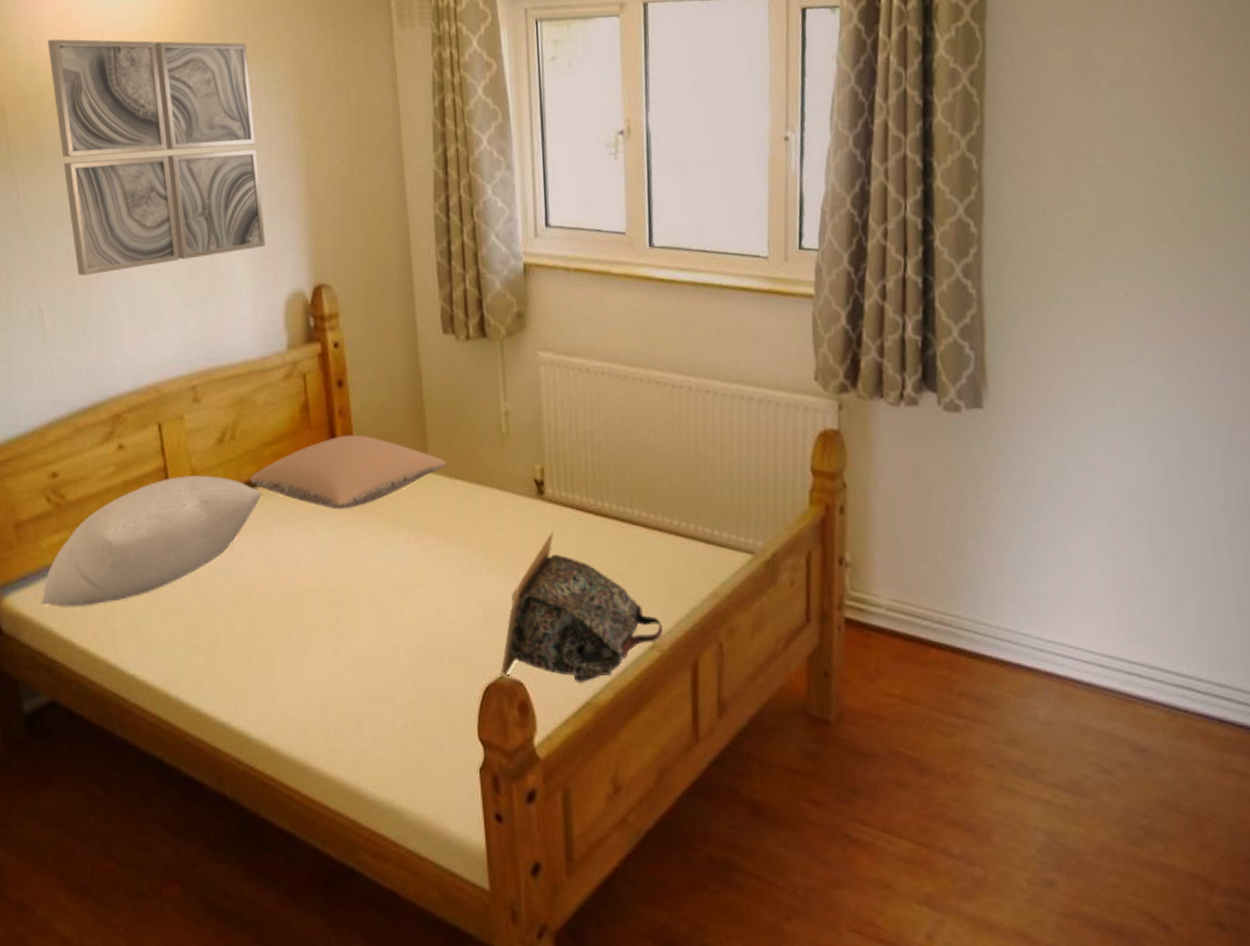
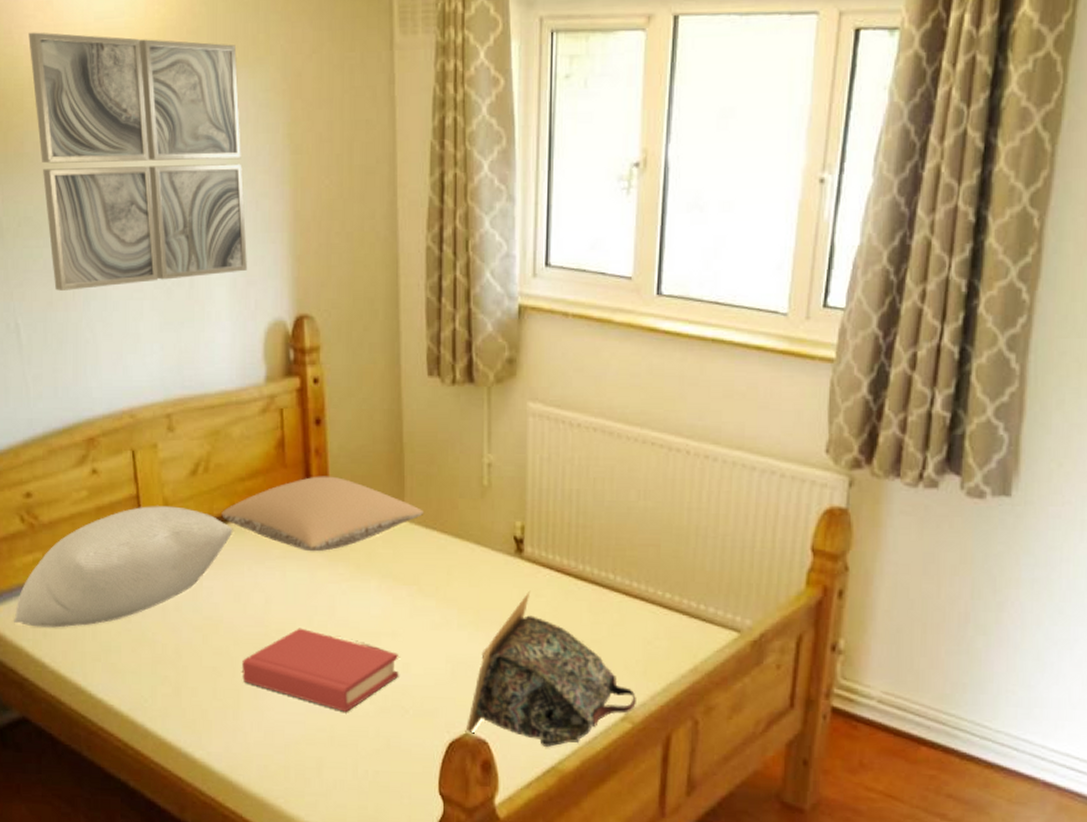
hardback book: none [275,585,433,666] -> present [241,628,399,712]

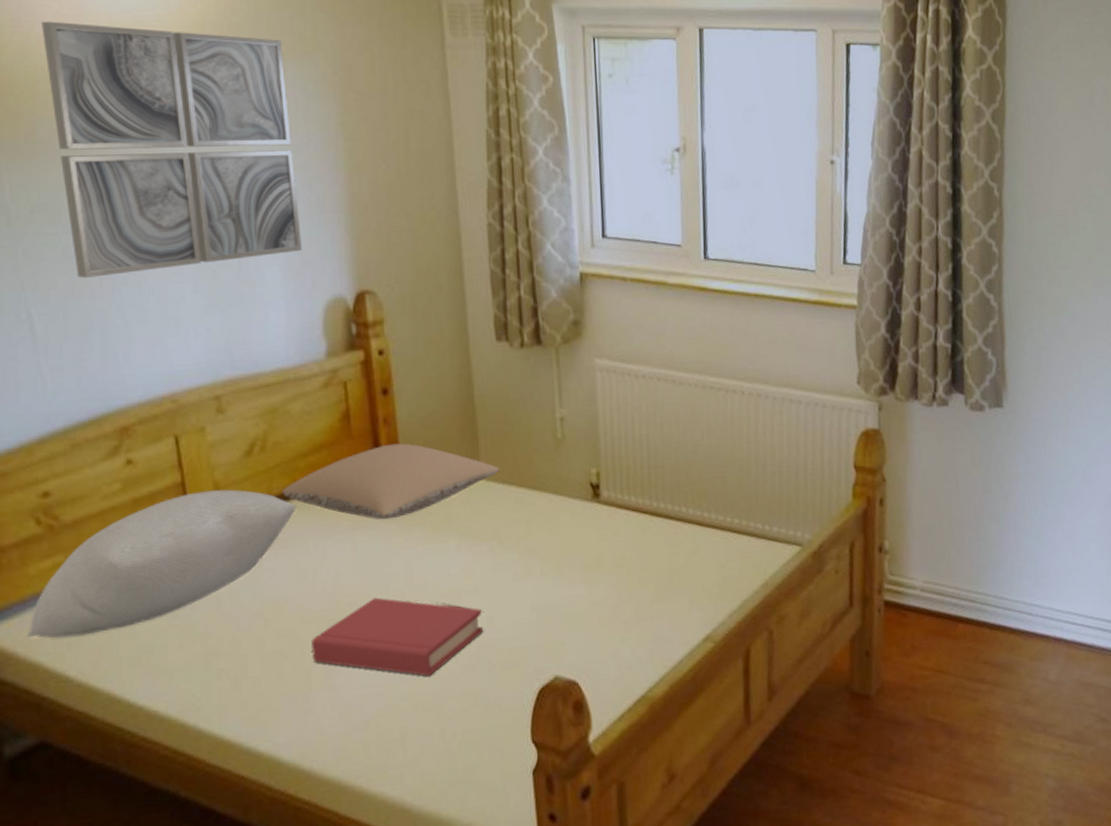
tote bag: present [465,590,636,747] -> none [554,531,716,678]

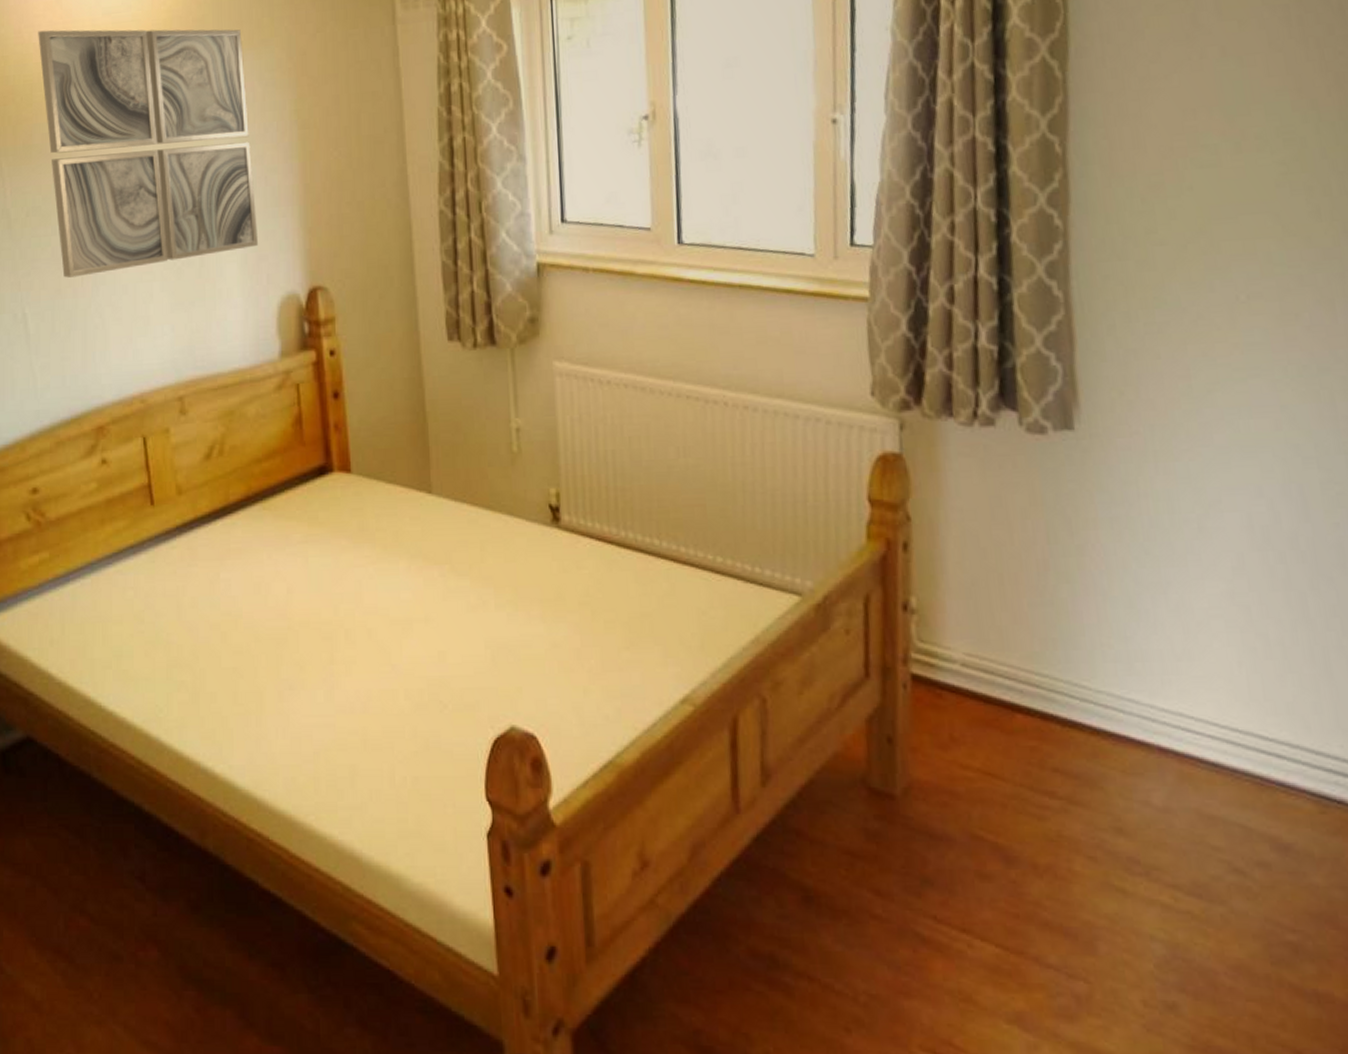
pillow: present [26,489,296,638] -> none [17,493,251,634]
pillow: present [282,443,501,520] -> none [238,451,452,534]
hardback book: present [310,597,484,676] -> none [263,618,435,711]

